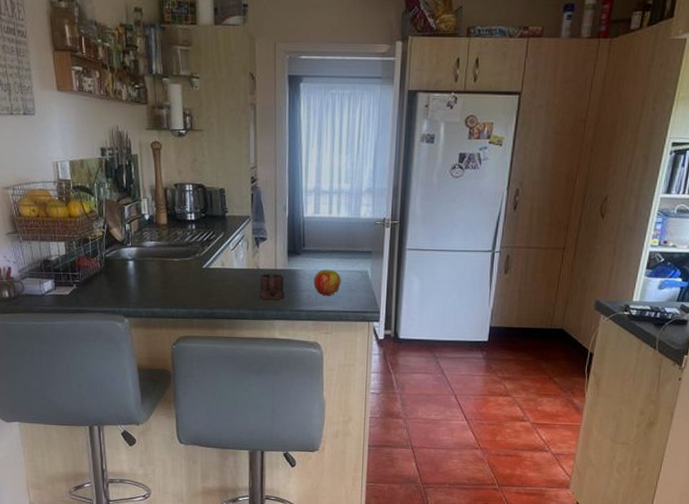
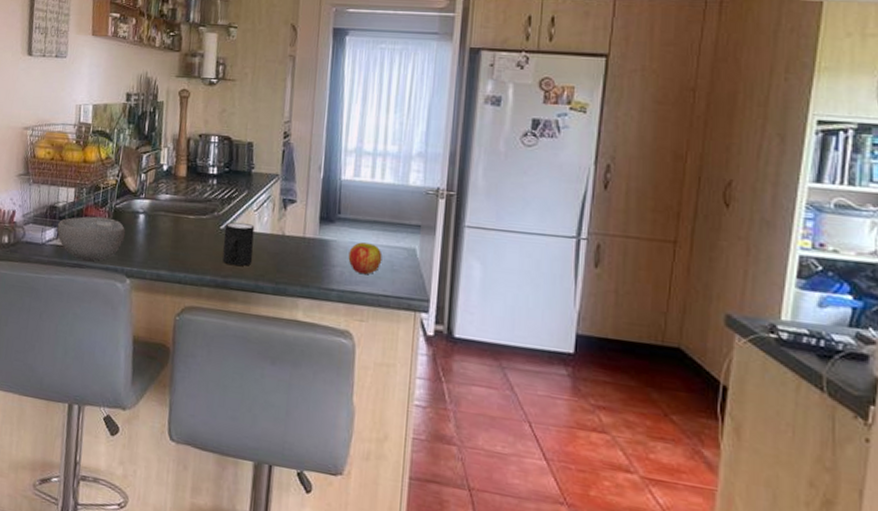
bowl: none [53,266,118,305] -> present [57,216,126,261]
mug: none [207,261,234,299] -> present [222,222,255,266]
mug: present [260,273,285,301] -> none [282,241,313,275]

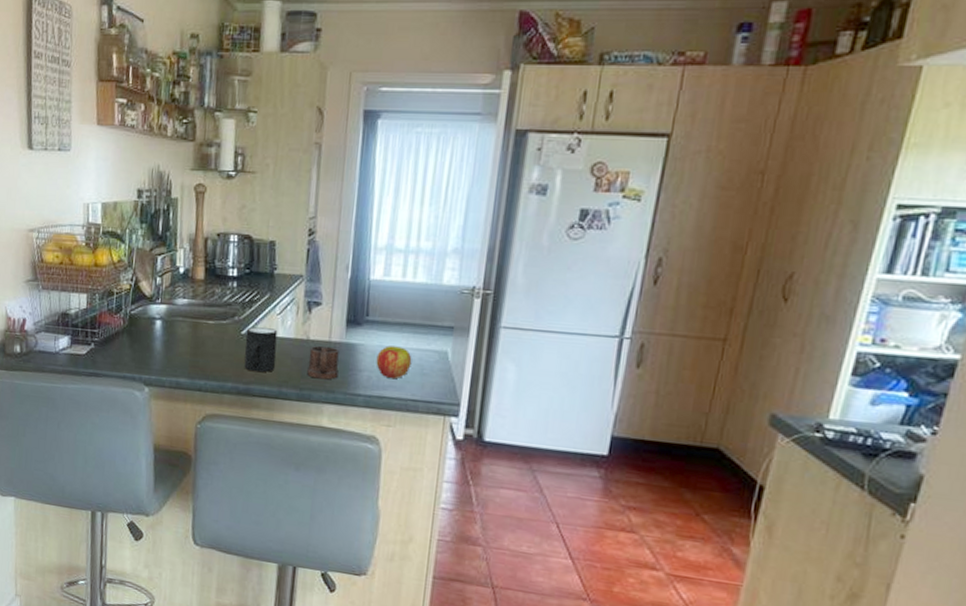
bowl: present [57,216,126,261] -> none [70,323,142,369]
mug: none [282,241,313,275] -> present [307,345,339,380]

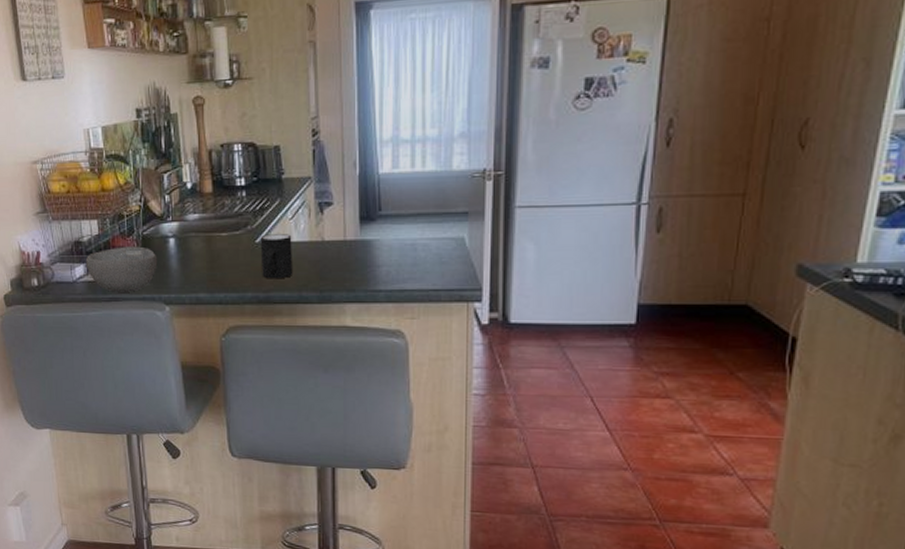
bowl: none [70,323,142,369] -> present [85,246,158,292]
mug: present [307,345,339,380] -> none [325,245,357,279]
apple: present [376,345,412,378] -> none [393,238,429,270]

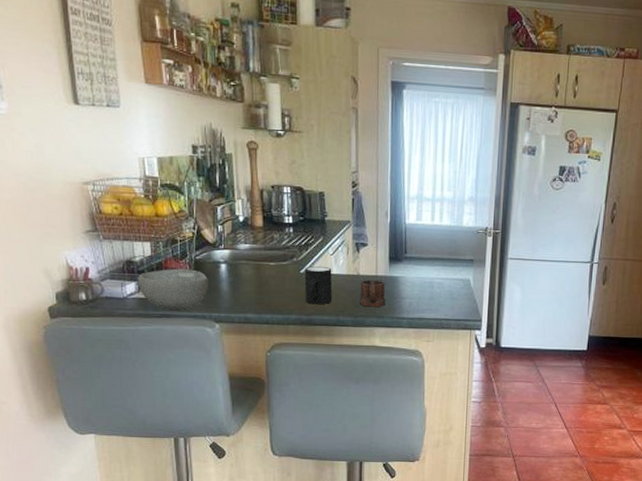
mug: none [325,245,357,279] -> present [360,279,386,308]

